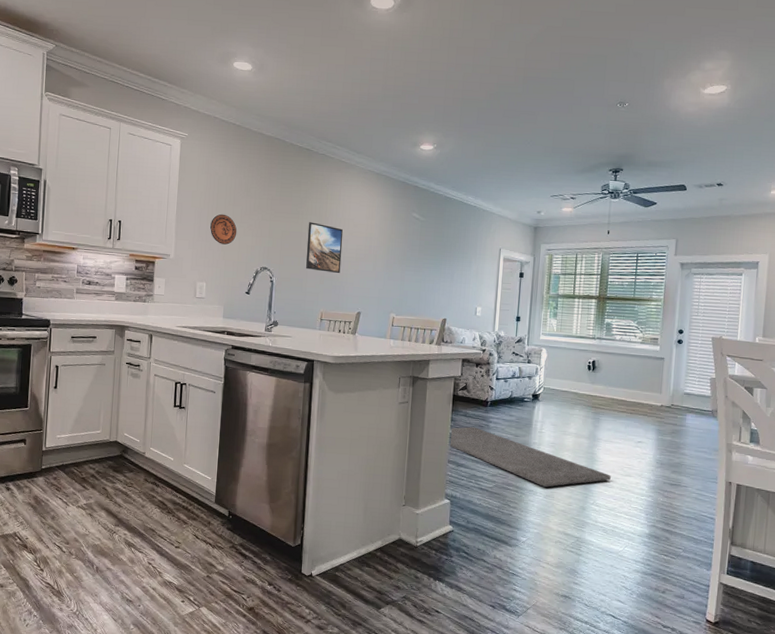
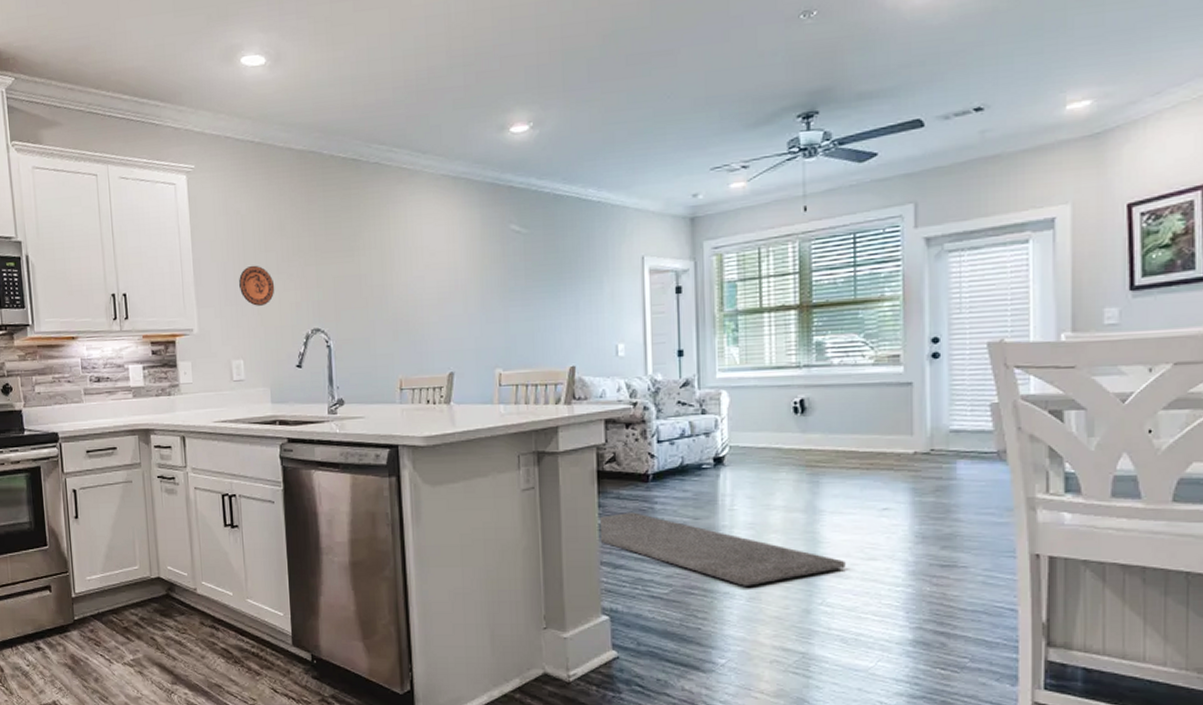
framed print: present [306,222,344,274] -> none [367,258,420,324]

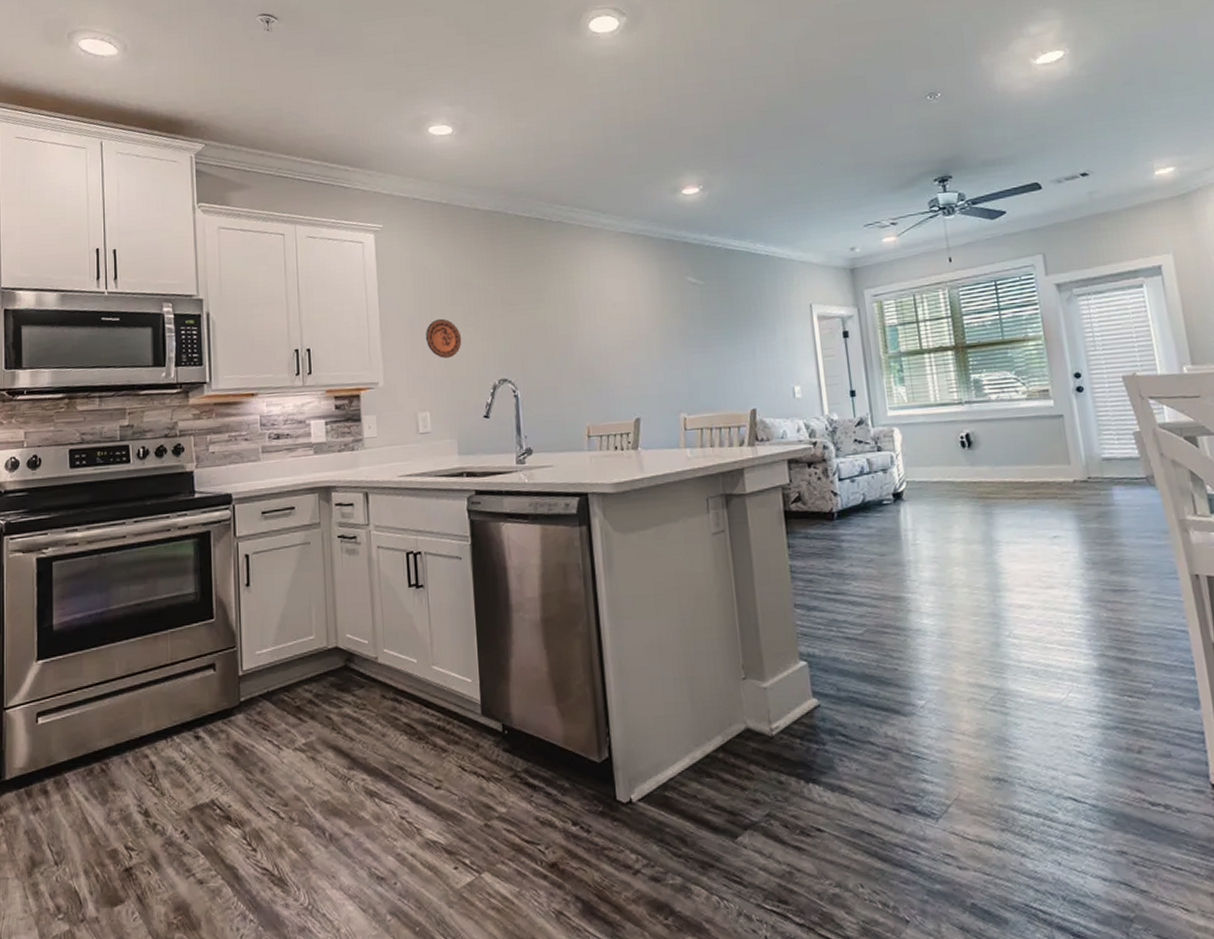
rug: present [599,512,846,586] -> none [789,551,1027,622]

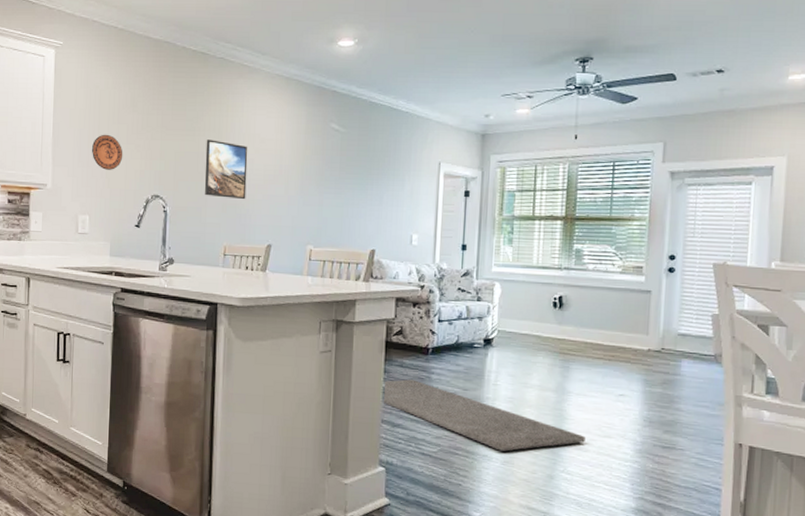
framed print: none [552,310,605,373] -> present [204,139,248,200]
rug: none [789,551,1027,622] -> present [383,379,586,451]

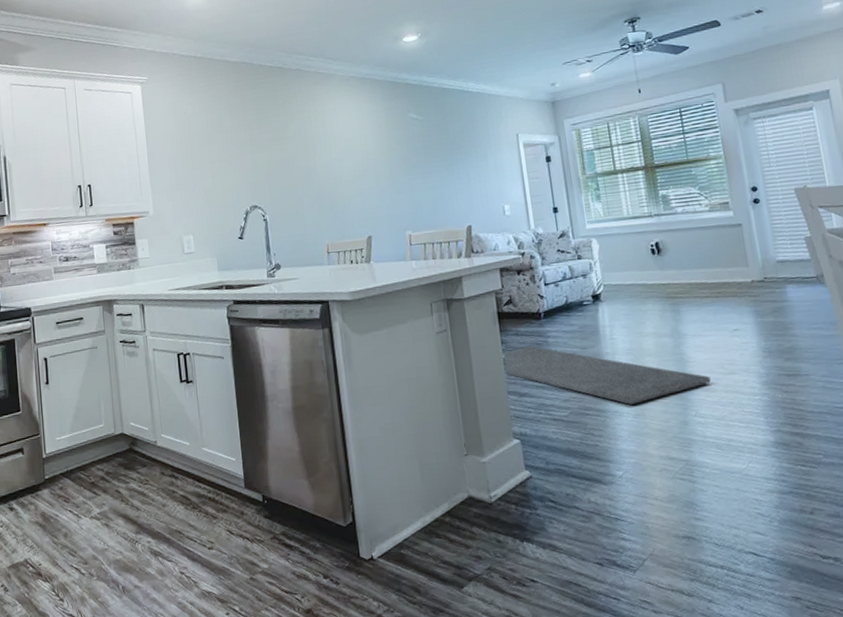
decorative plate: present [92,134,123,170] -> none [187,155,218,190]
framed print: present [204,139,248,200] -> none [294,145,340,199]

